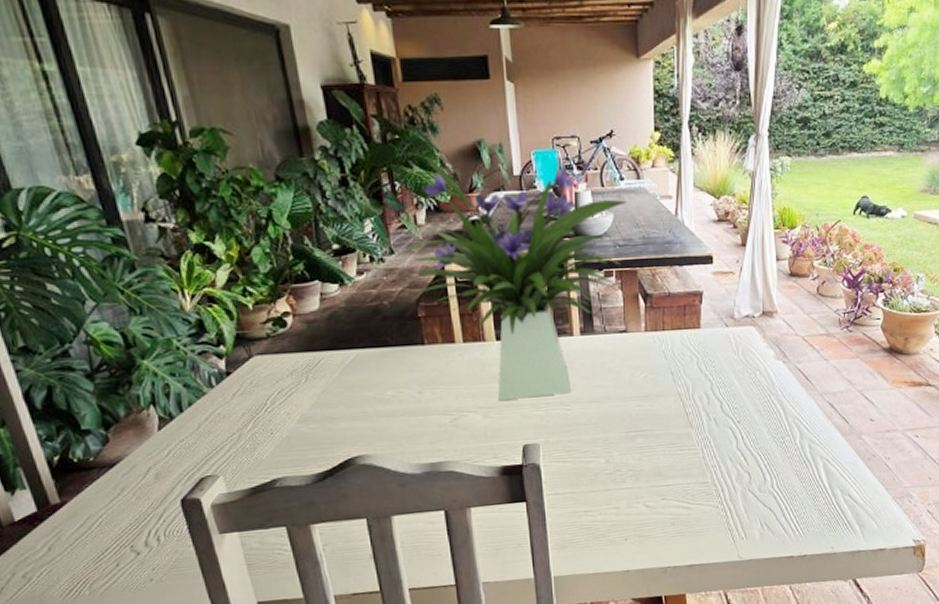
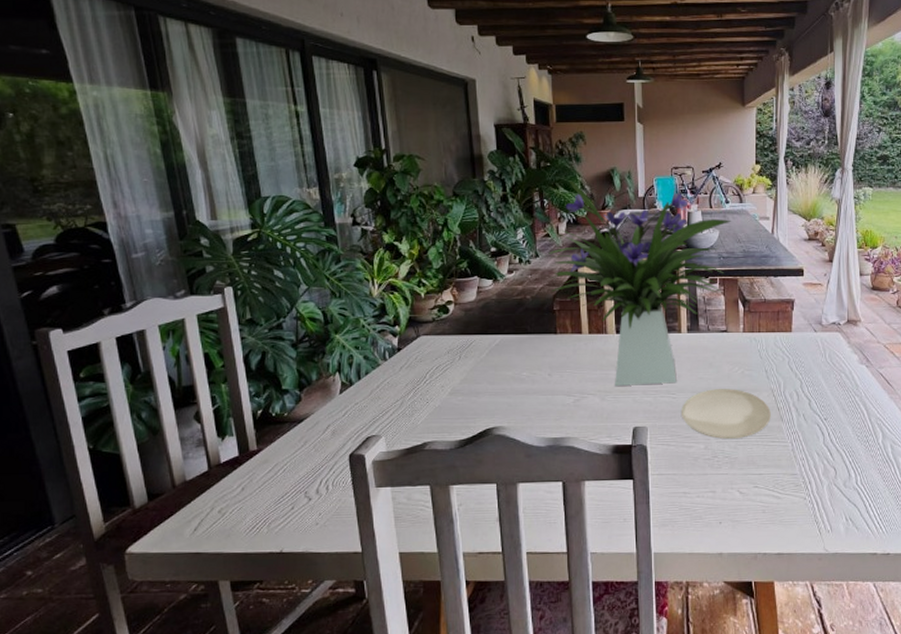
plate: none [578,395,679,451] -> present [682,389,771,439]

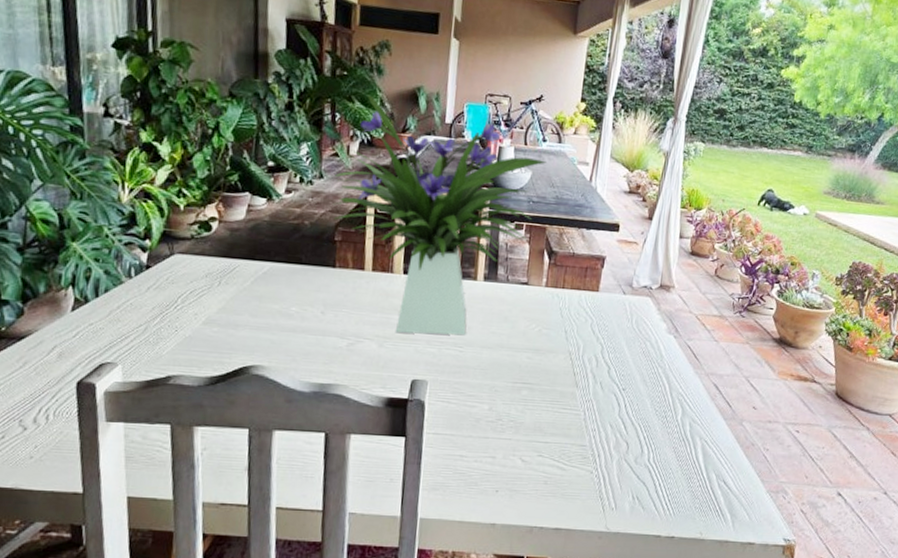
plate: present [682,389,771,439] -> none [467,345,566,402]

